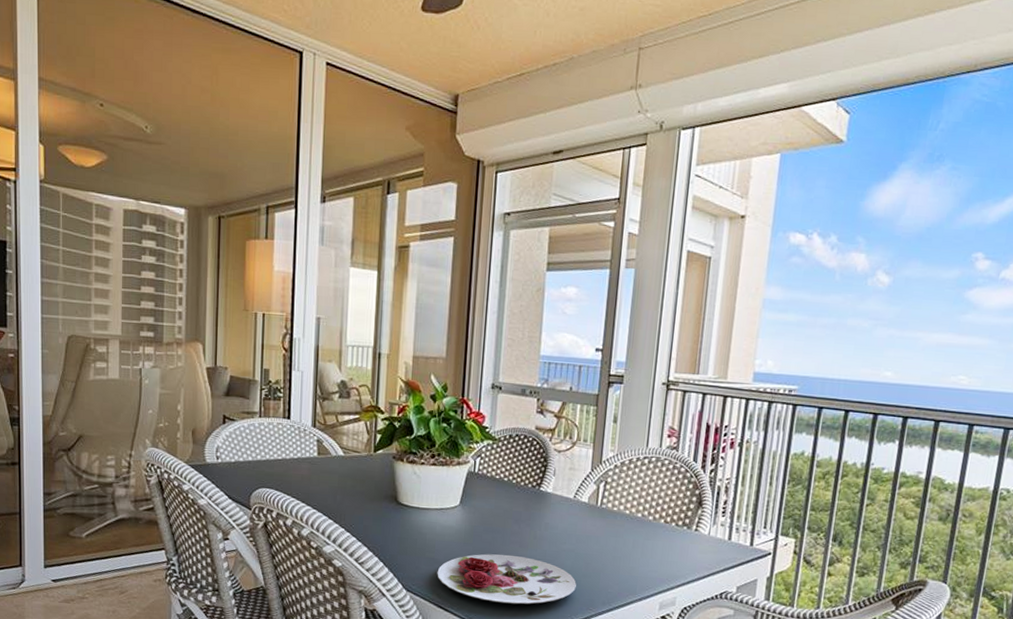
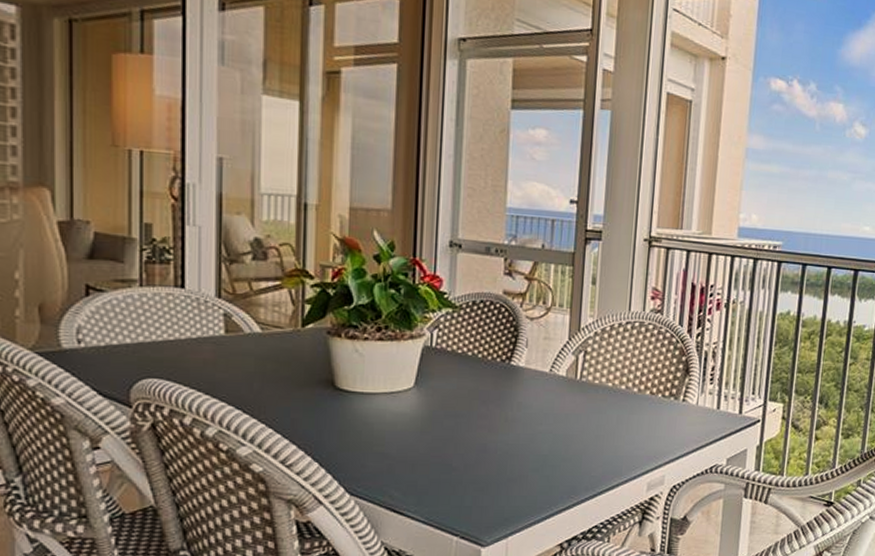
plate: present [437,554,576,604] -> none [388,442,555,499]

